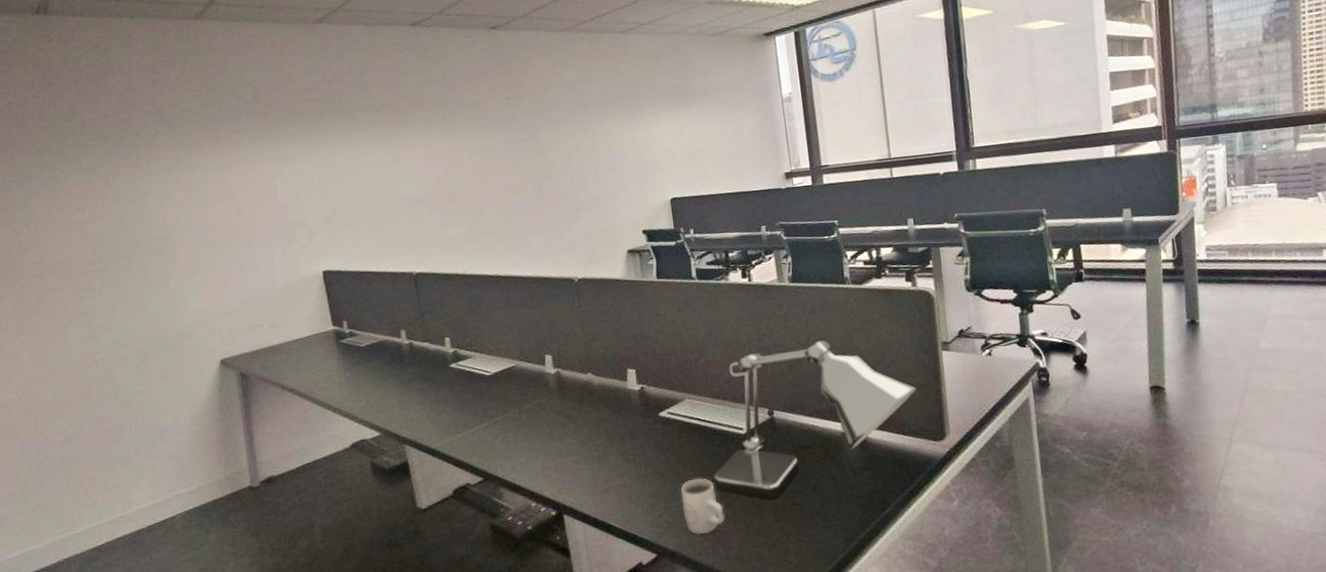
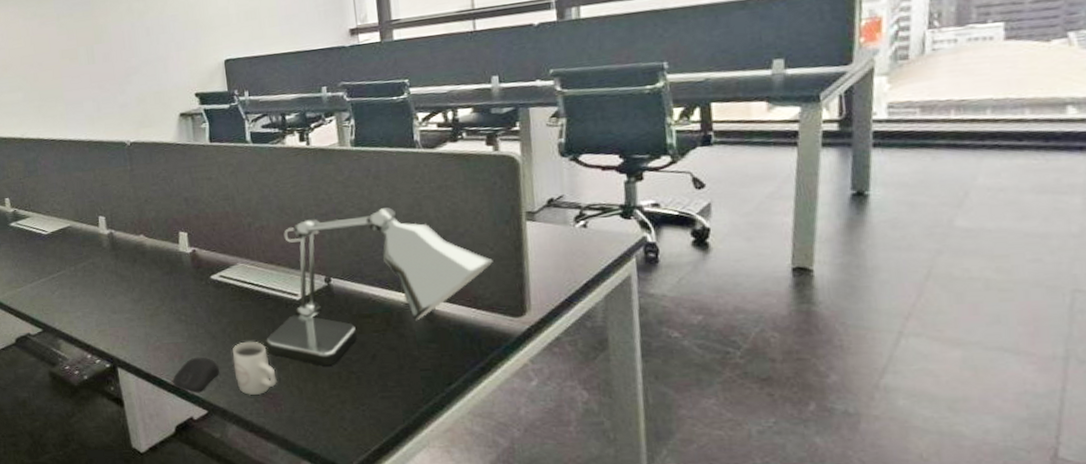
computer mouse: none [621,497,668,535] -> present [172,357,219,392]

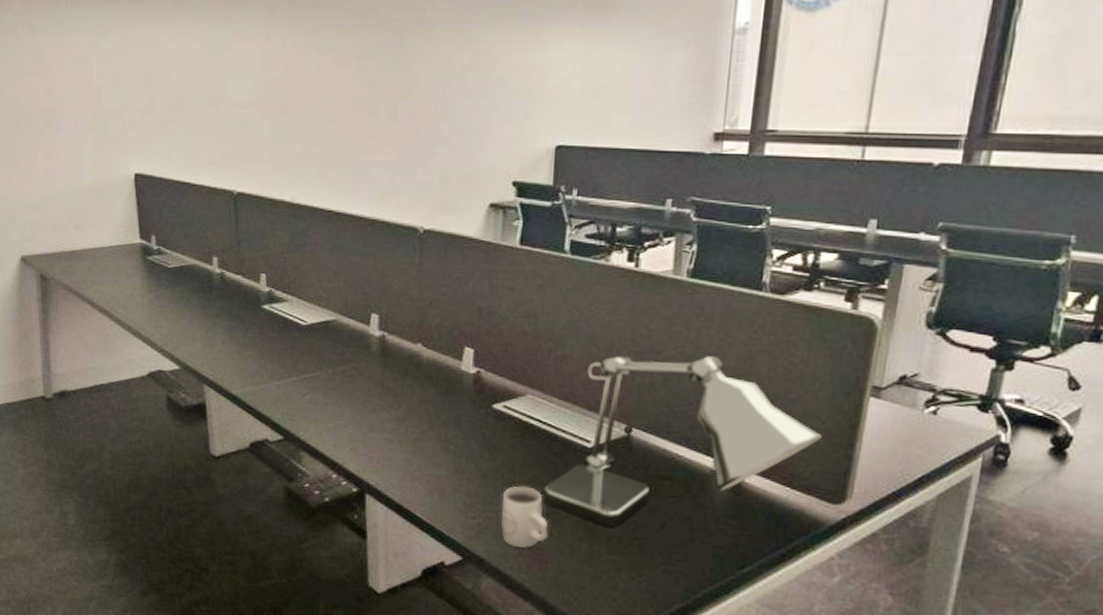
computer mouse: present [172,357,219,392] -> none [427,495,484,535]

